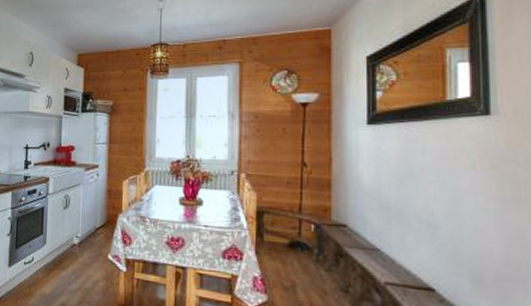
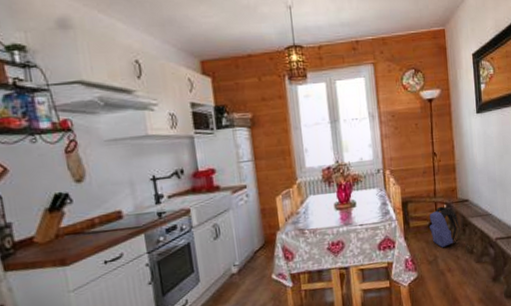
backpack: none [289,225,333,275] -> present [429,206,461,248]

